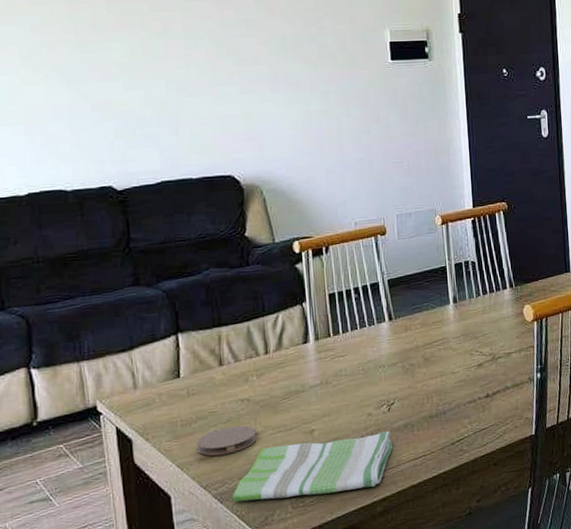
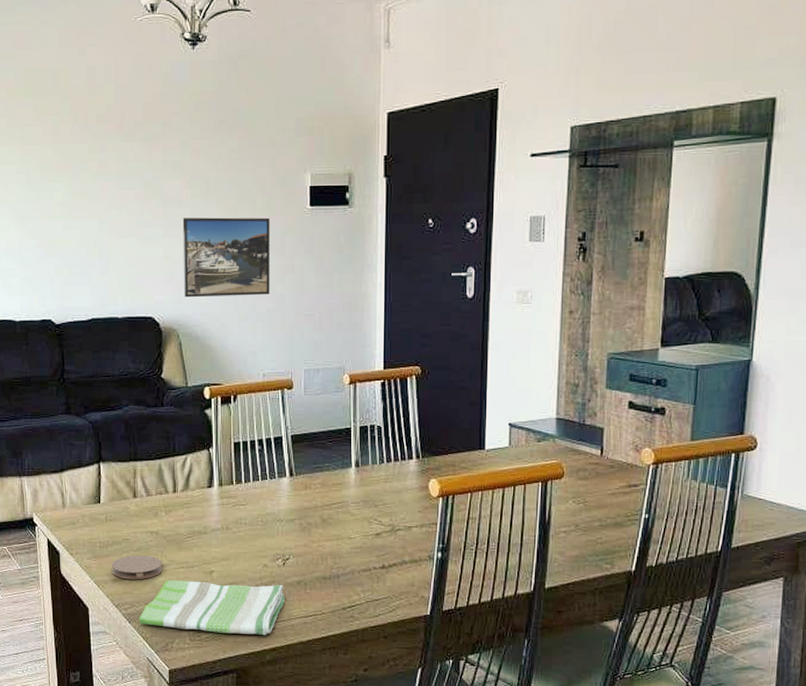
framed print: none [260,72,357,154] -> present [182,217,270,298]

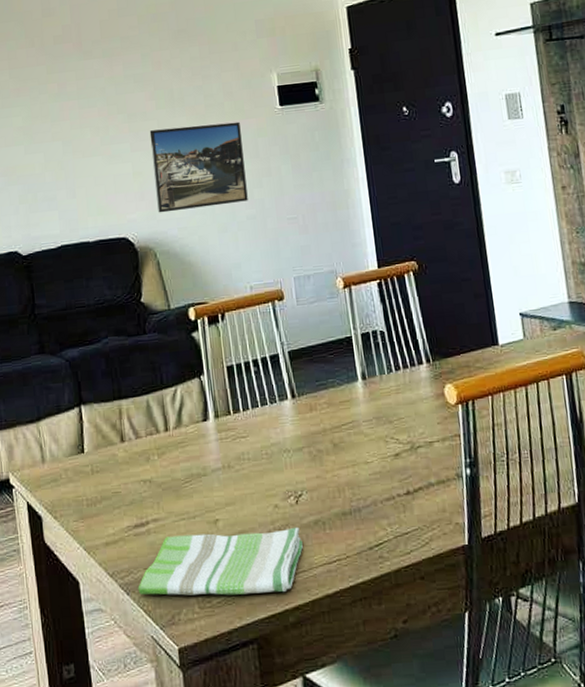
coaster: present [111,555,162,580] -> none [102,509,160,542]

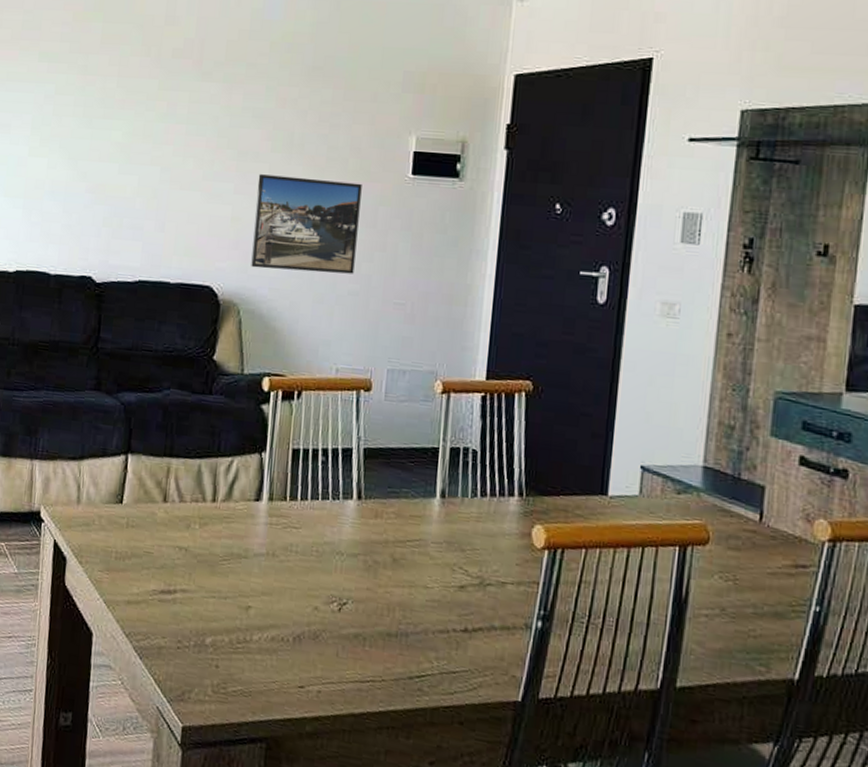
dish towel: present [137,526,303,596] -> none [151,610,337,699]

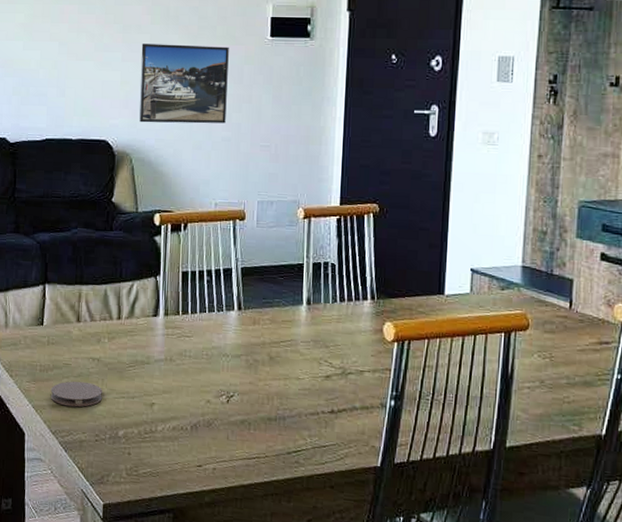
coaster: none [126,573,189,606] -> present [50,381,102,407]

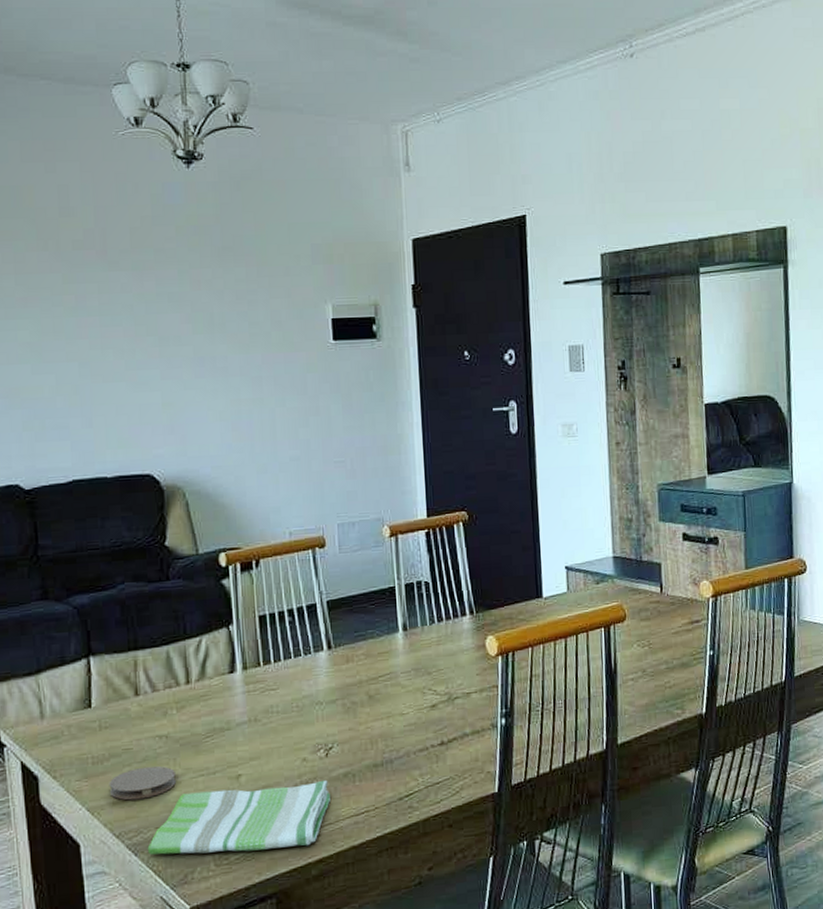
dish towel: none [75,409,227,476] -> present [147,779,330,855]
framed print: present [139,44,229,124] -> none [183,354,292,449]

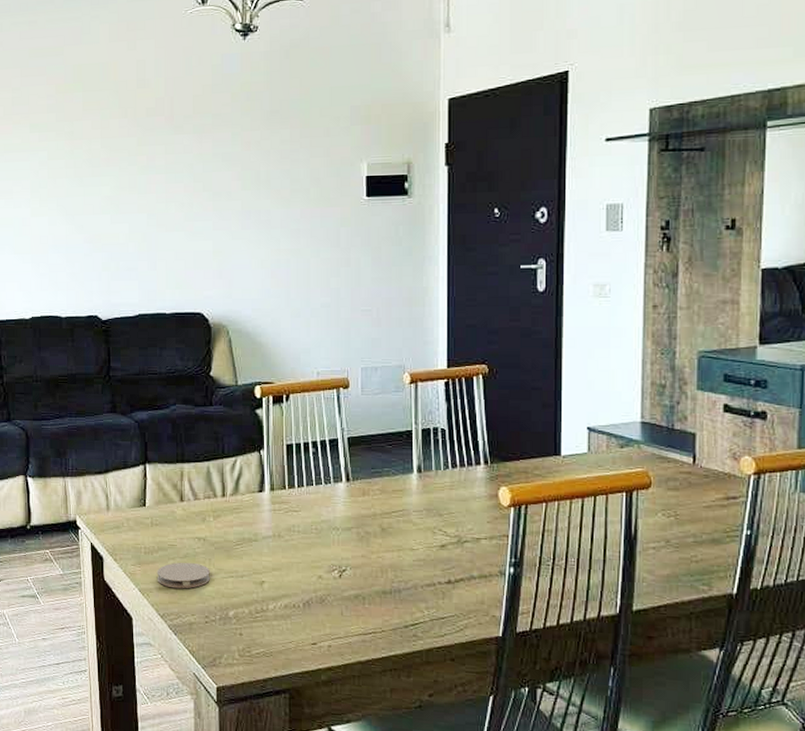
dish towel: present [147,779,330,855] -> none [185,590,341,654]

